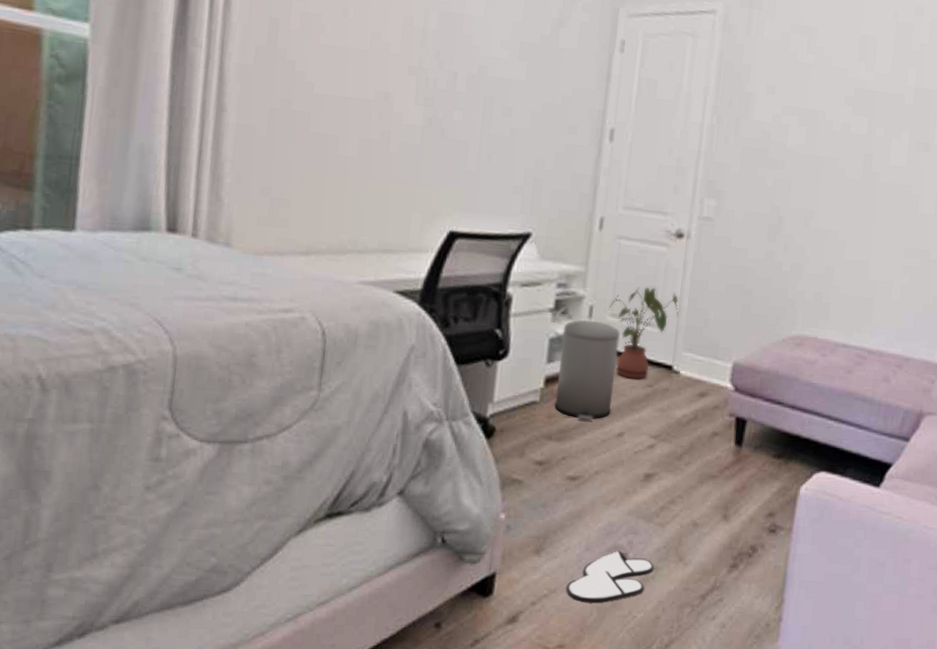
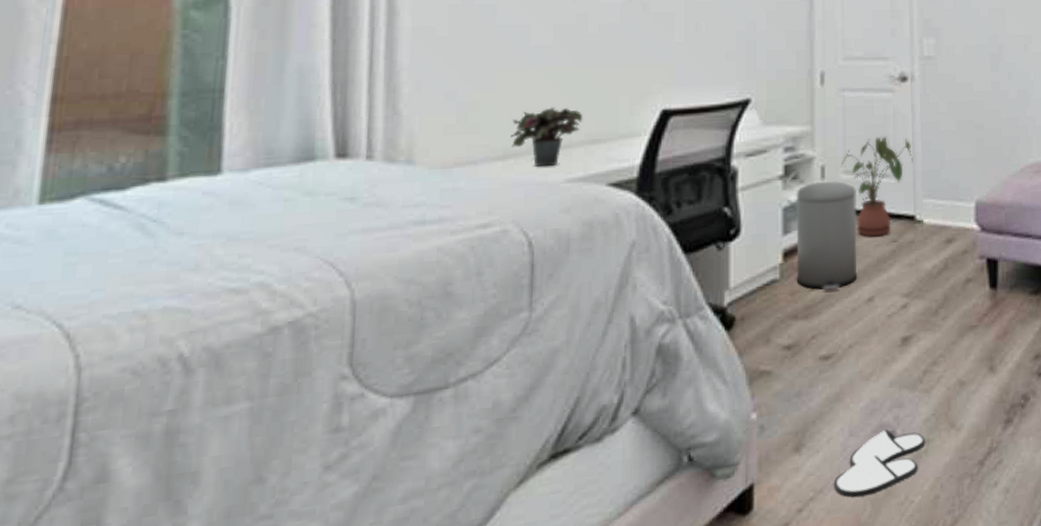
potted plant: none [314,214,379,268] -> present [510,107,583,167]

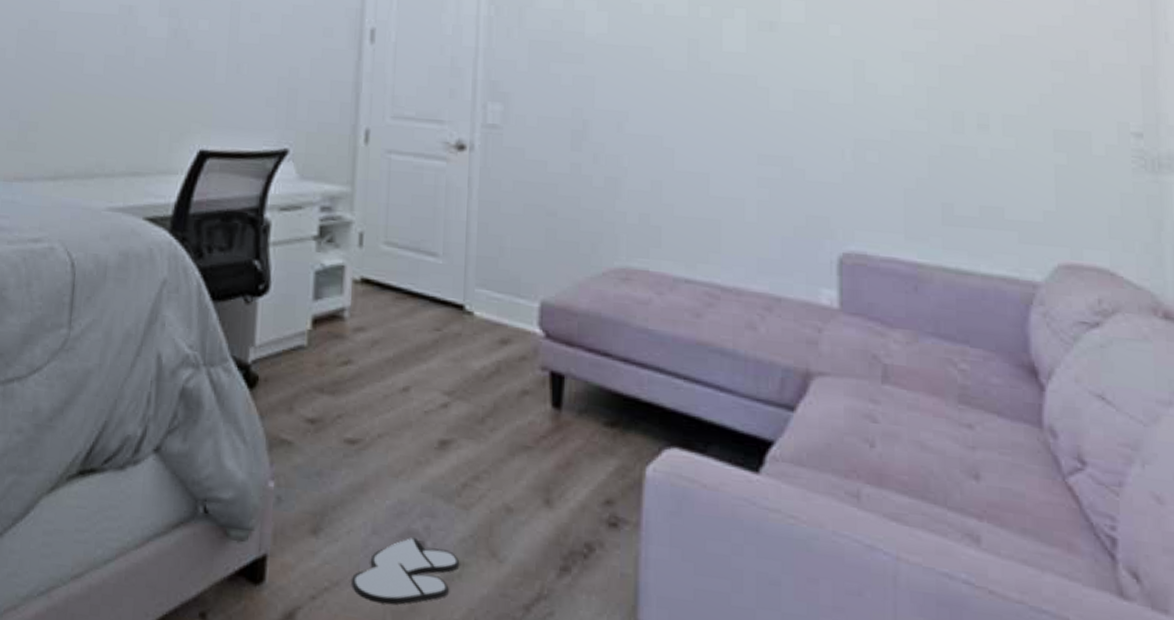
potted plant: present [510,107,583,167] -> none [62,135,126,193]
pedal bin: present [796,180,858,290] -> none [325,248,397,370]
house plant: present [840,136,914,237] -> none [381,210,467,321]

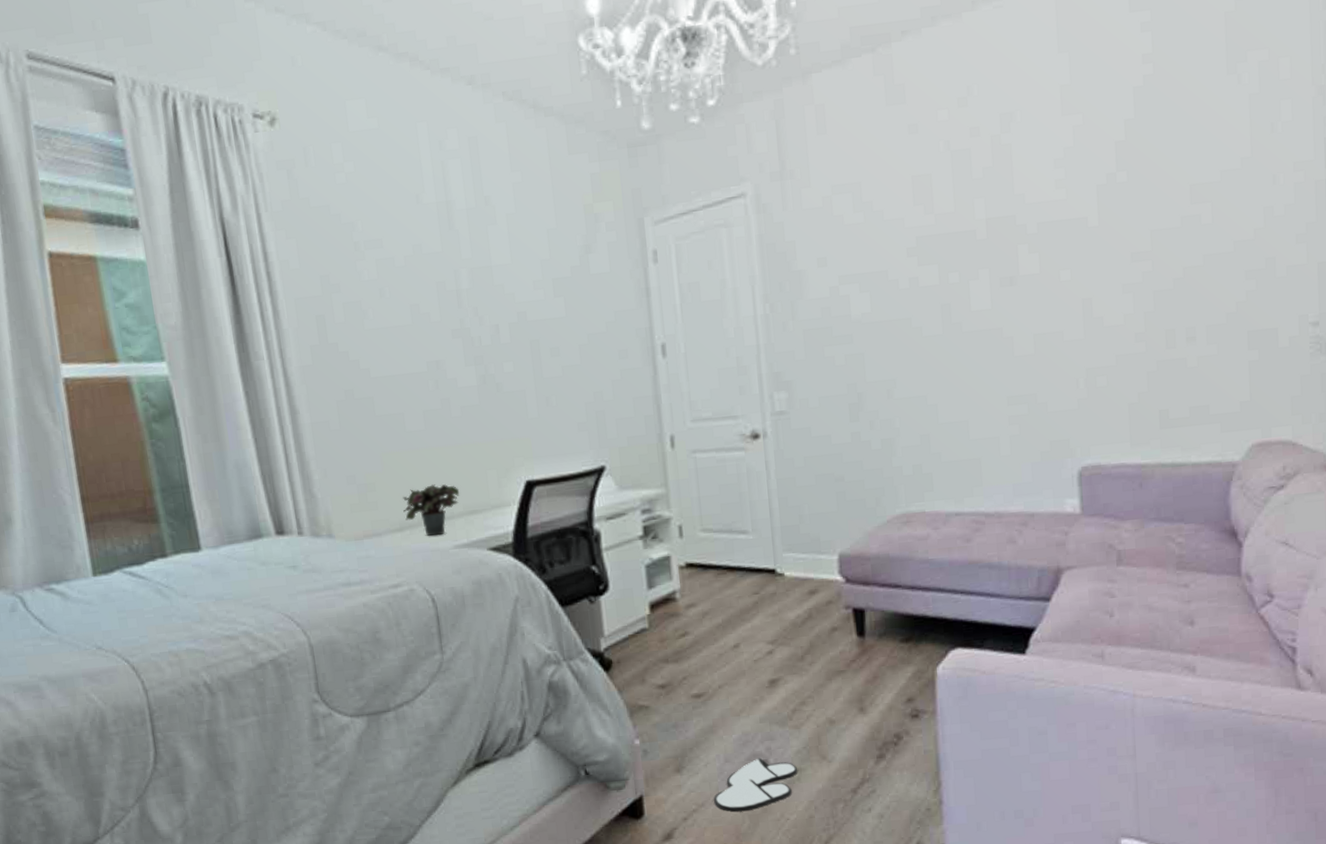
potted plant: none [62,135,126,193] -> present [403,484,460,536]

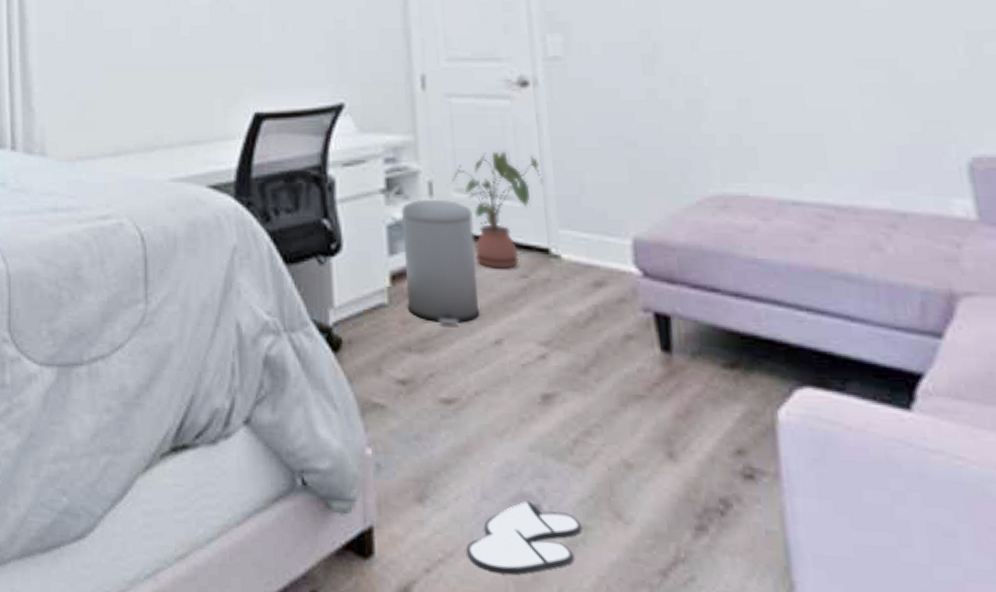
potted plant: present [403,484,460,536] -> none [120,108,182,166]
pedal bin: none [656,538,722,638] -> present [401,199,481,323]
house plant: none [697,494,771,590] -> present [451,151,543,269]

